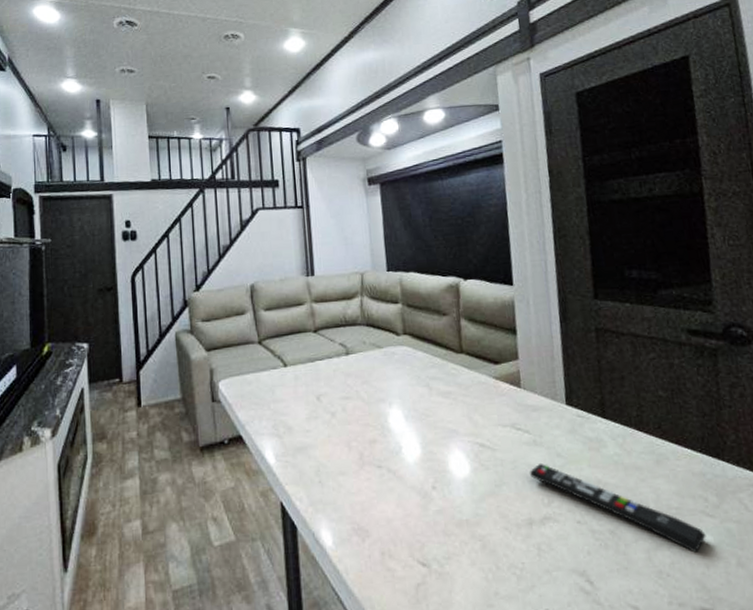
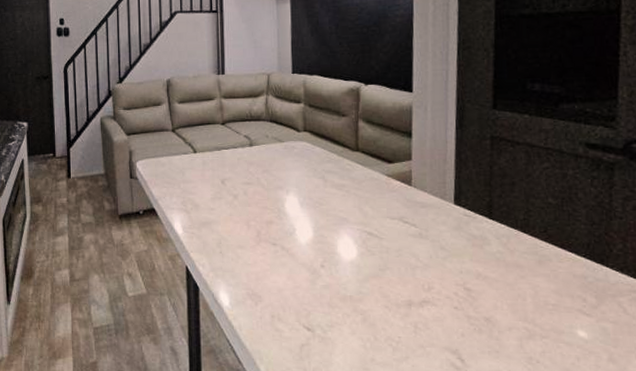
remote control: present [529,462,706,553] -> none [412,253,580,345]

